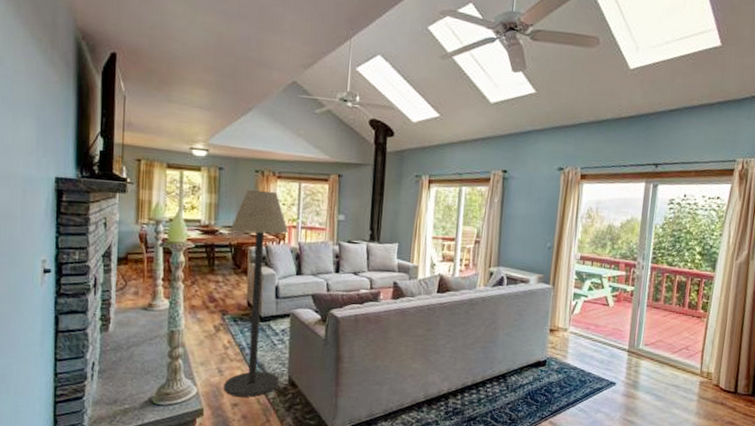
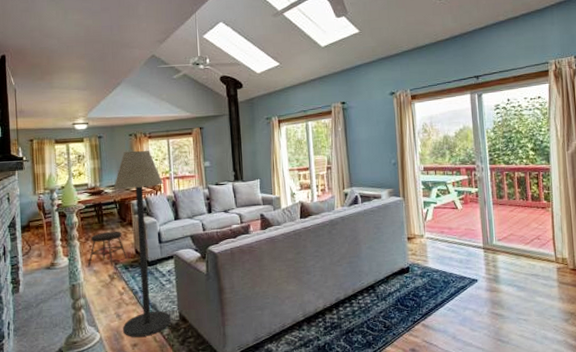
stool: none [190,277,238,317] -> present [87,231,128,268]

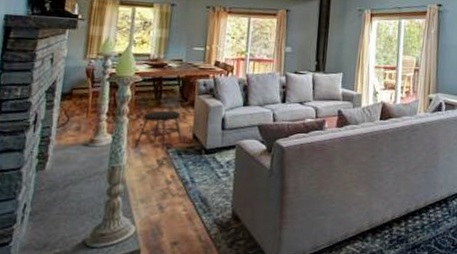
floor lamp: present [114,150,172,337] -> none [164,24,237,234]

